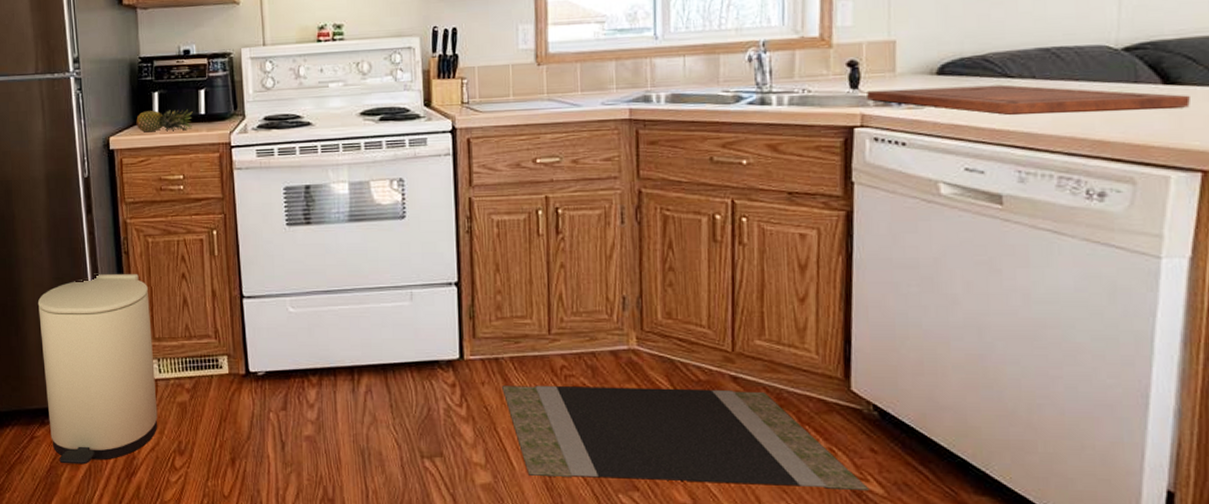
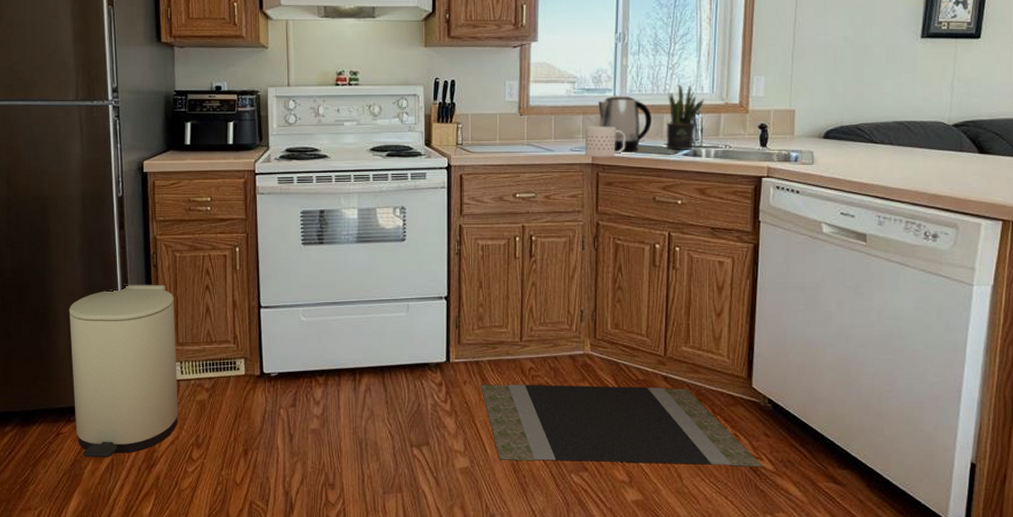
fruit: present [136,109,193,133] -> none [169,139,222,158]
mug: none [619,72,672,112] -> present [585,126,626,157]
kettle: none [634,34,704,104] -> present [598,95,652,152]
potted plant: none [722,16,772,98] -> present [666,84,704,150]
cutting board: present [867,84,1190,115] -> none [772,148,996,172]

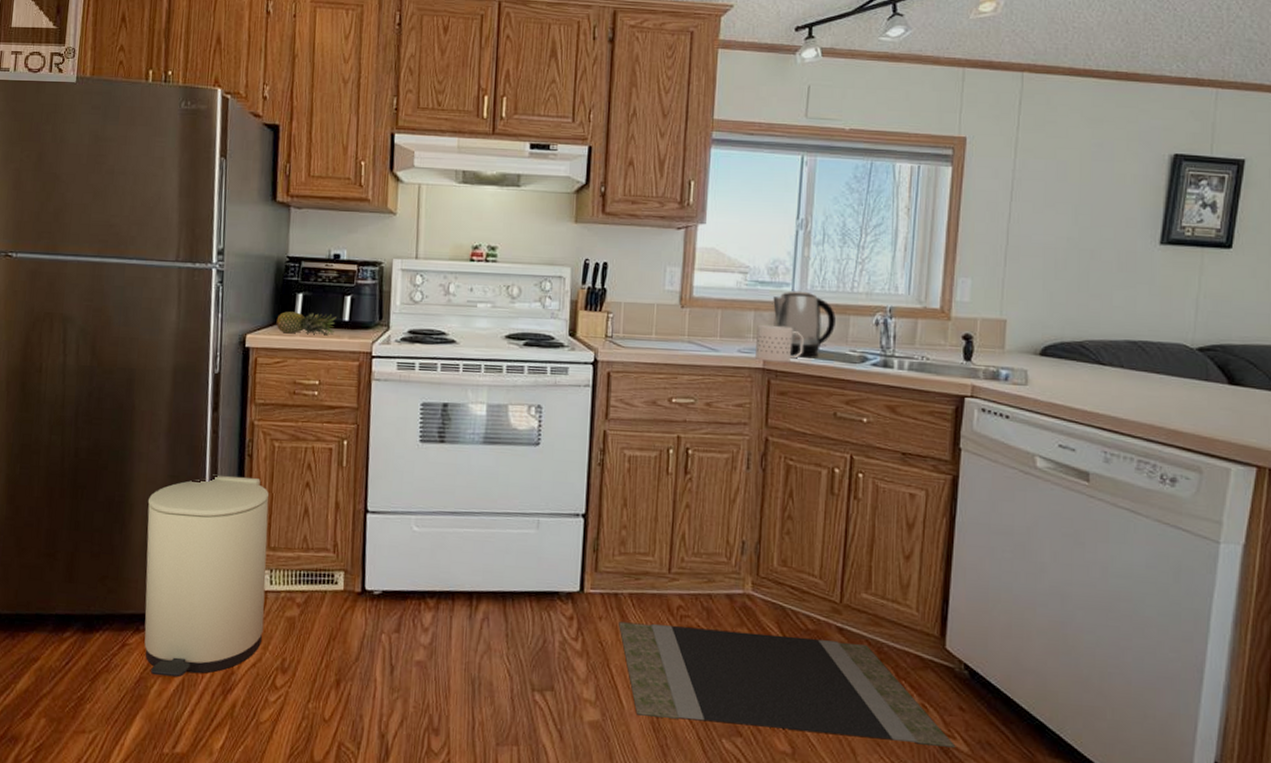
fruit: none [169,139,222,158] -> present [276,311,336,336]
potted plant: present [666,84,704,150] -> none [851,282,898,359]

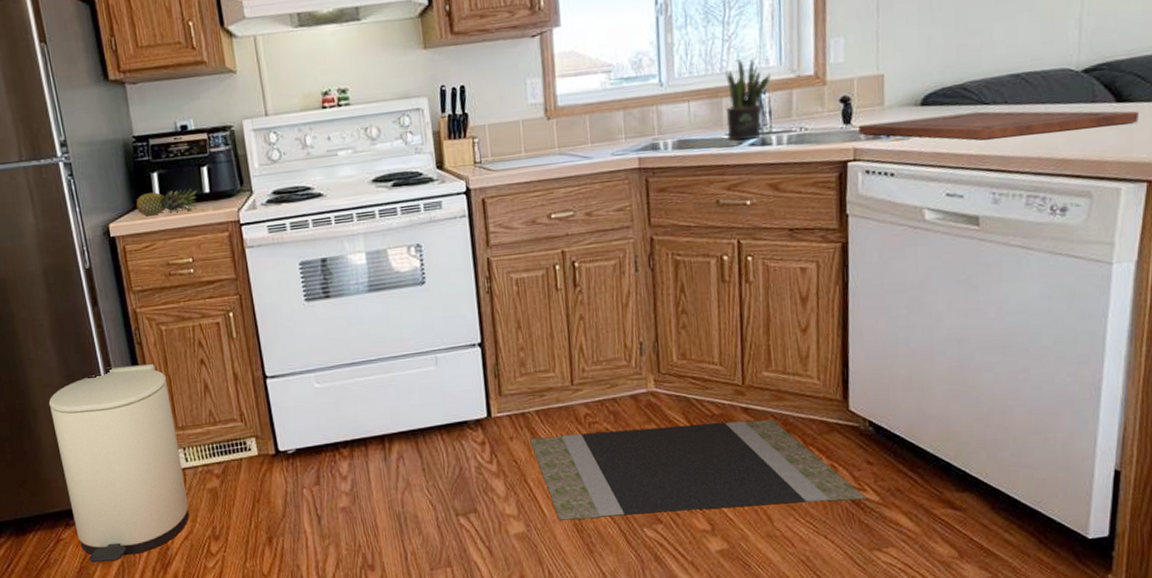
mug: present [756,324,804,363] -> none [627,120,678,161]
kettle: present [773,291,836,359] -> none [641,80,708,151]
potted plant: none [851,282,898,359] -> present [724,57,771,141]
cutting board: none [978,364,1250,408] -> present [858,111,1139,140]

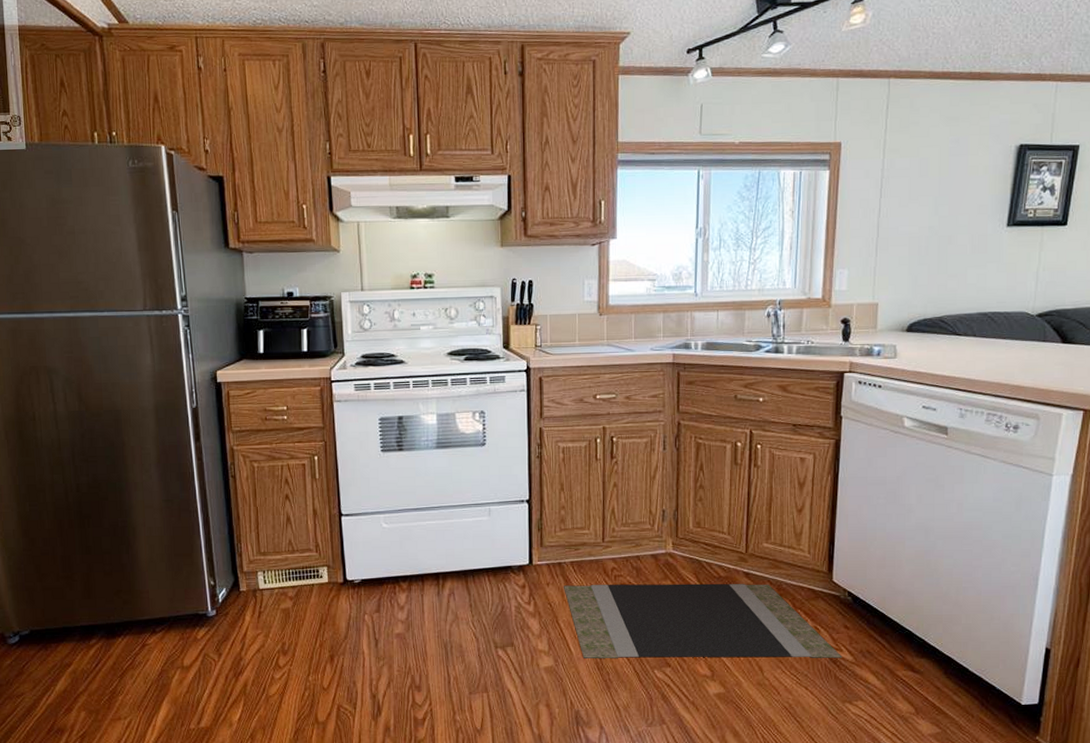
pedal bin: present [48,364,189,563] -> none [147,495,263,667]
fruit: present [136,188,198,216] -> none [242,346,296,367]
potted plant: present [724,57,771,141] -> none [747,279,786,347]
cutting board: present [858,111,1139,140] -> none [855,340,1079,364]

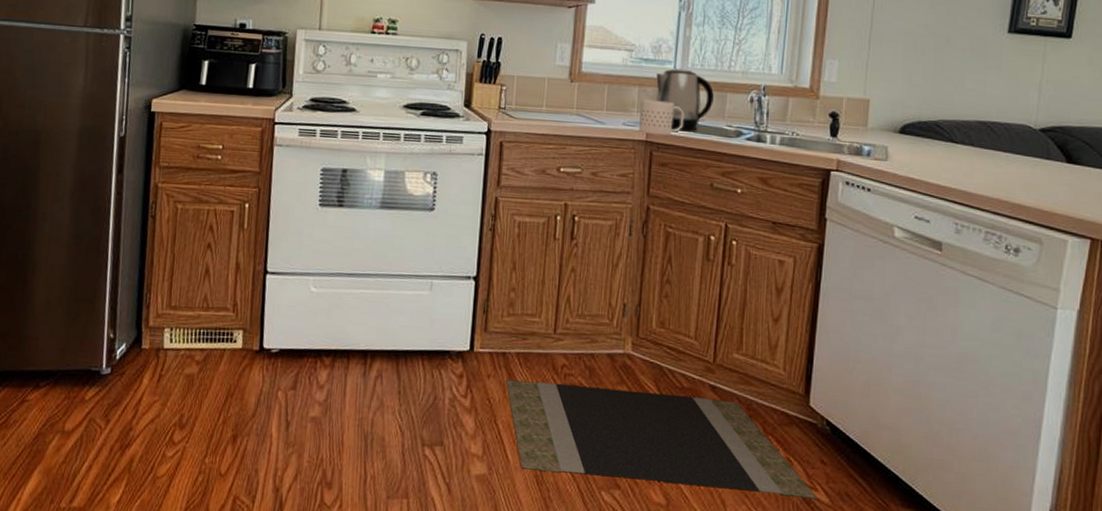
mug: none [666,324,707,356] -> present [639,99,684,136]
kettle: none [679,292,733,351] -> present [656,68,714,132]

